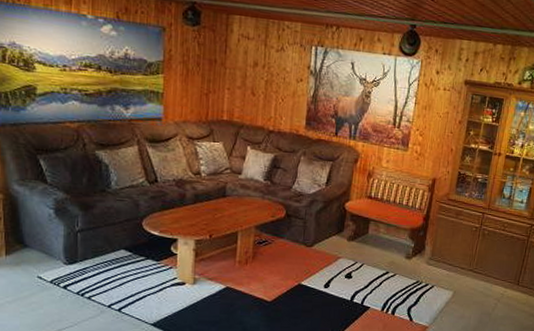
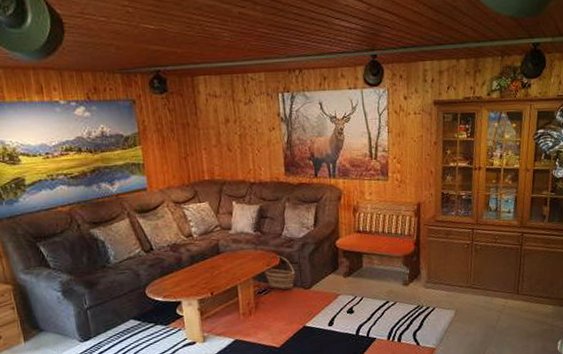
basket: none [268,208,299,245] -> present [265,255,295,290]

